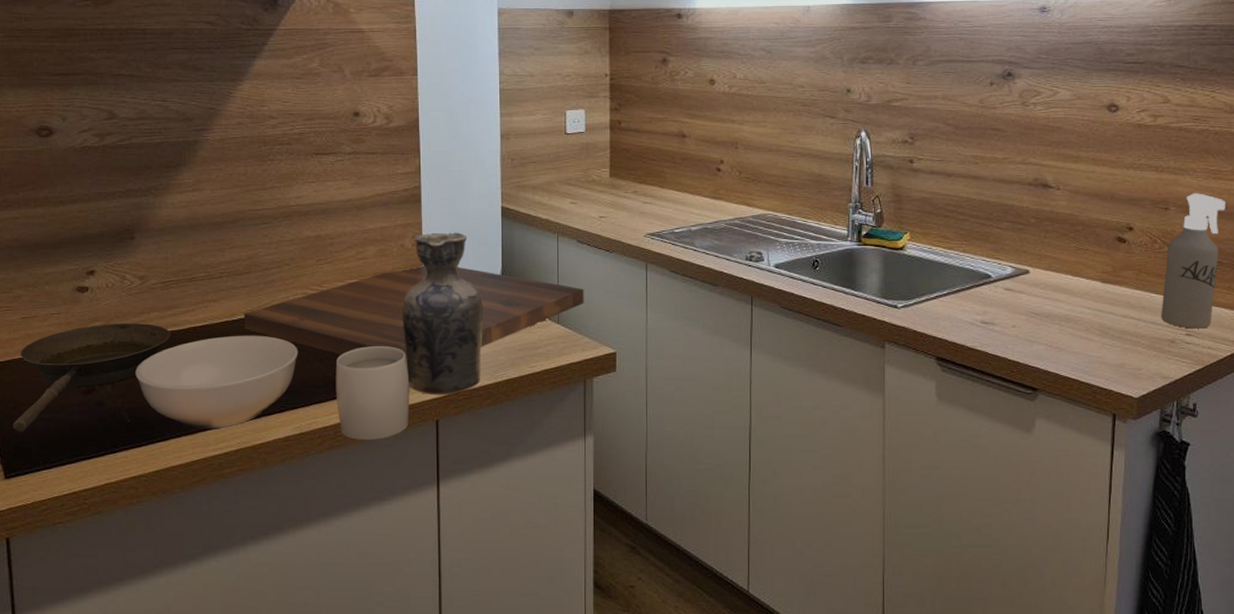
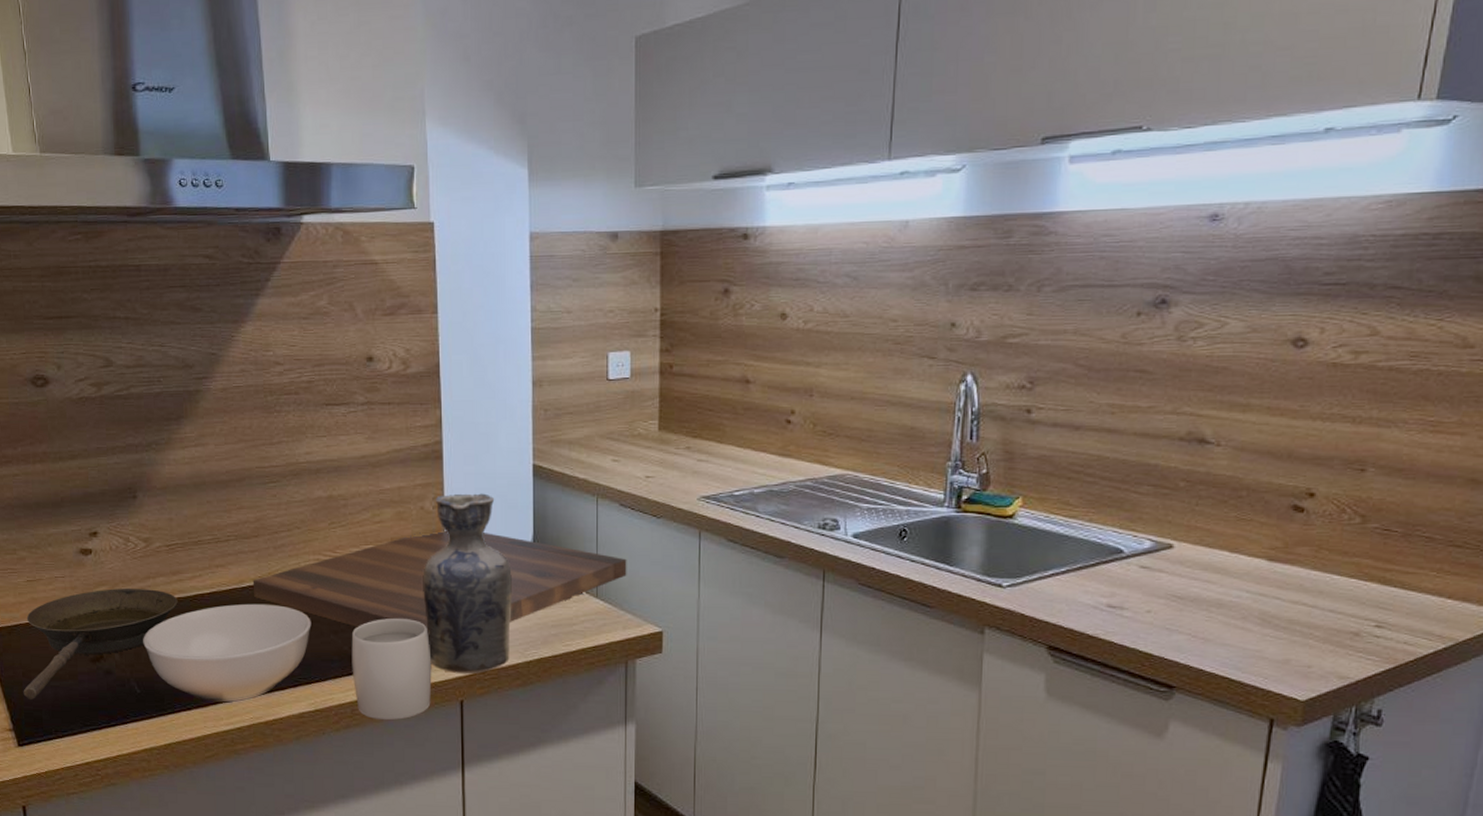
spray bottle: present [1161,193,1225,329] -> none [1343,450,1445,619]

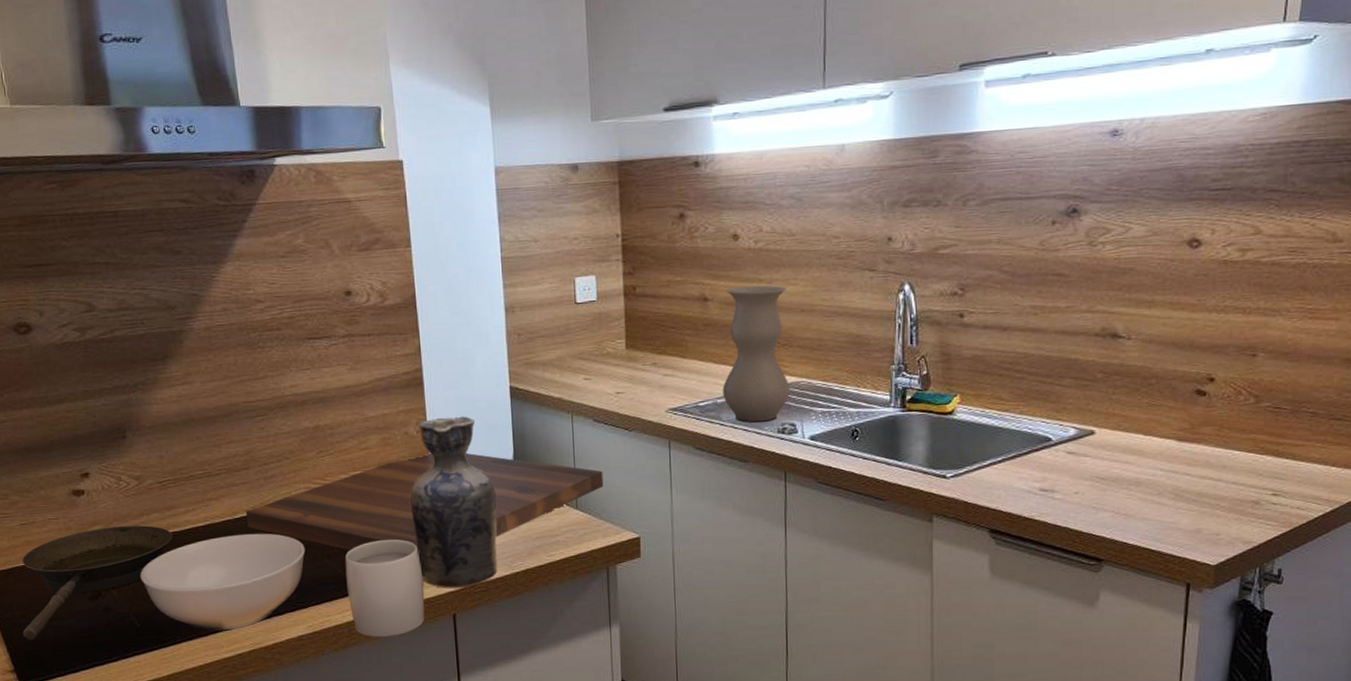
vase: none [760,369,836,517] -> present [722,285,790,424]

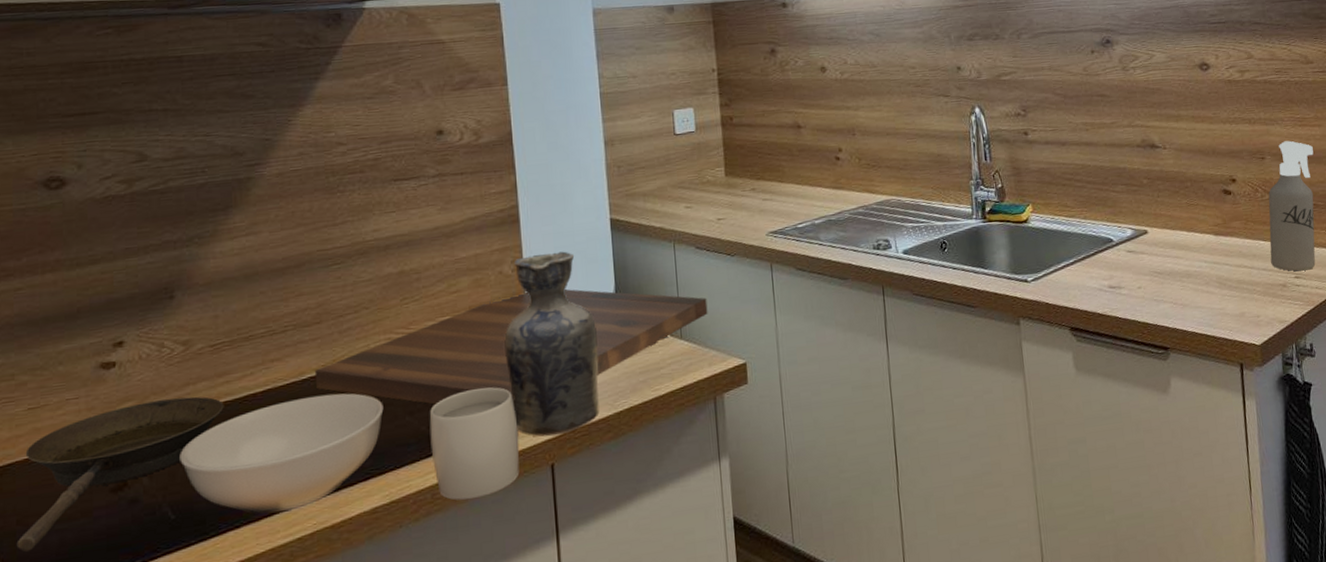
vase: present [722,285,790,424] -> none [818,112,882,242]
spray bottle: none [1244,336,1323,488] -> present [1268,140,1316,271]

